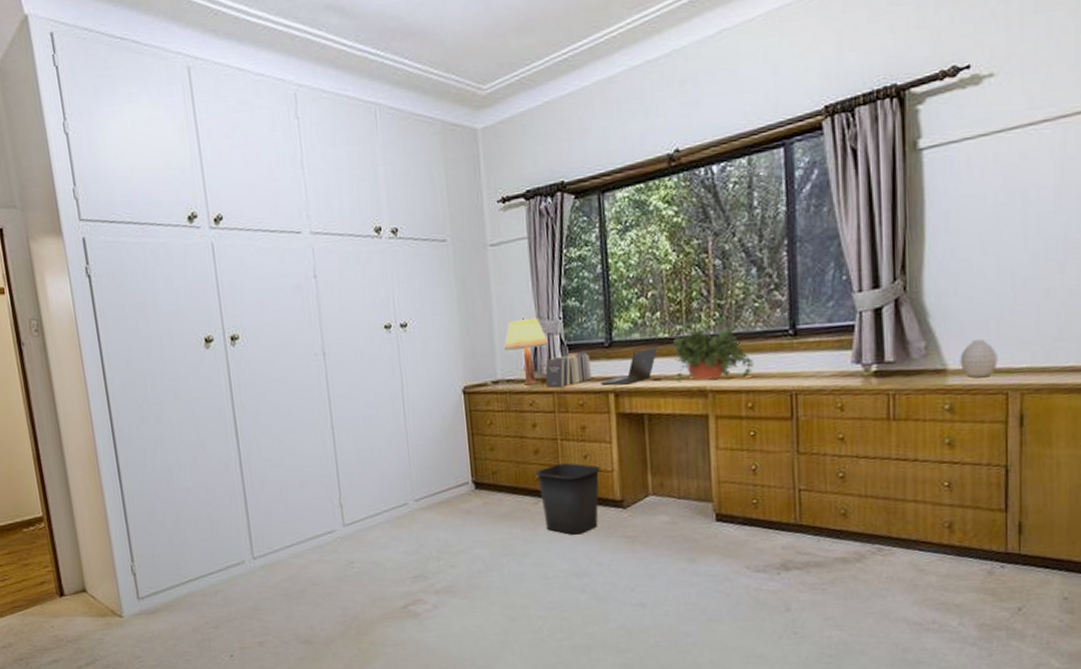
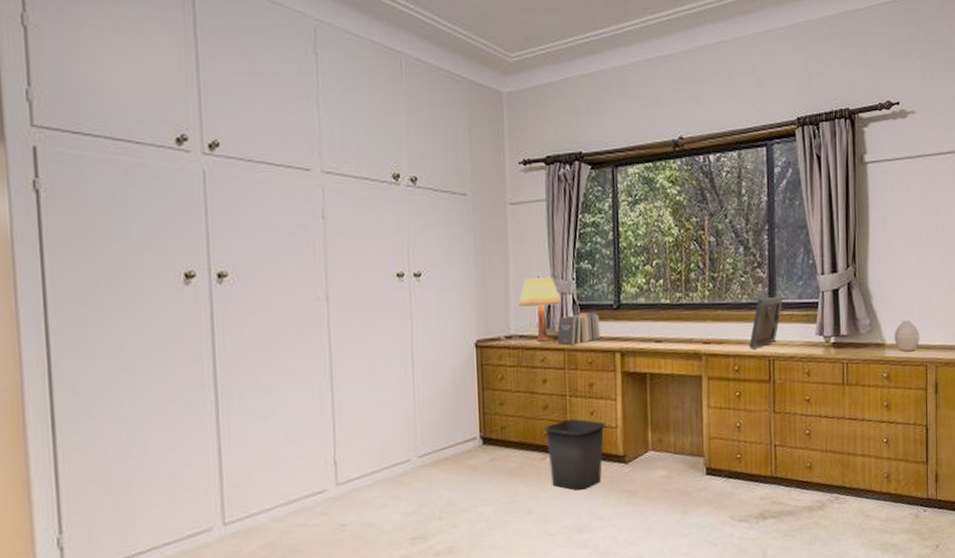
laptop: present [601,347,657,386] -> none [608,312,660,346]
potted plant: present [673,327,754,383] -> none [674,297,740,345]
picture frame: none [765,321,807,383] -> present [749,296,782,349]

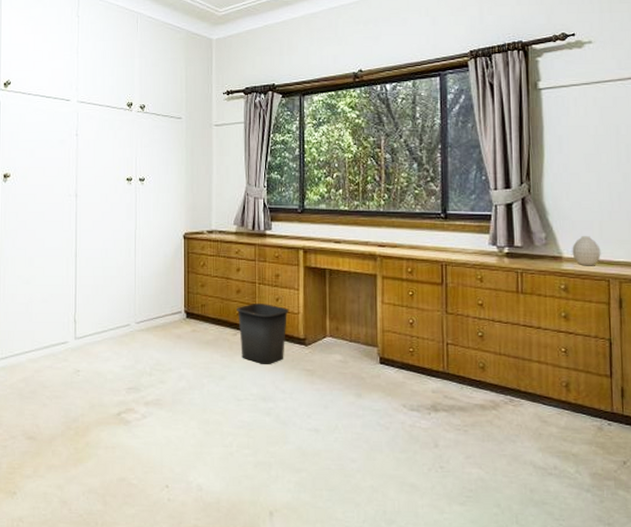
table lamp: present [519,275,561,343] -> none [219,183,254,238]
books: present [557,312,600,346] -> none [250,215,286,242]
picture frame: present [749,296,782,349] -> none [422,208,455,254]

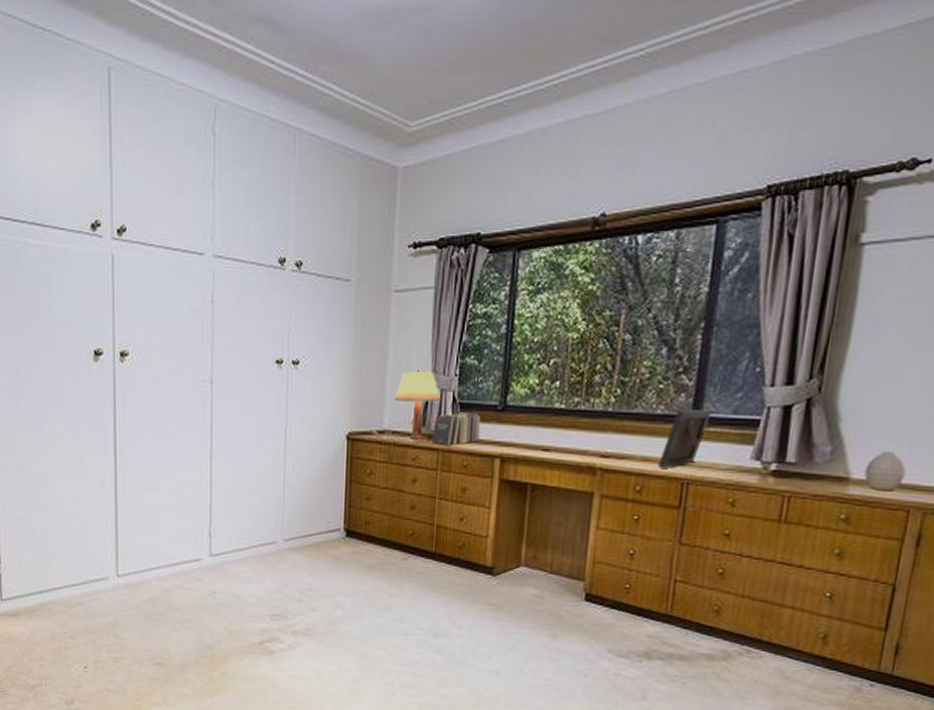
table lamp: none [219,183,254,238] -> present [395,369,440,441]
waste bin: present [237,304,290,364] -> none [409,523,476,595]
books: none [250,215,286,242] -> present [432,412,481,446]
picture frame: none [422,208,455,254] -> present [658,409,711,468]

